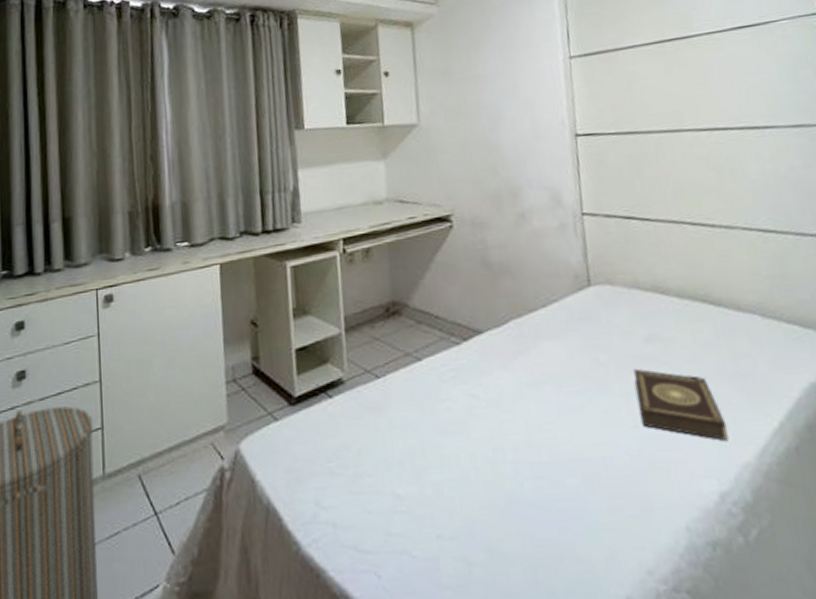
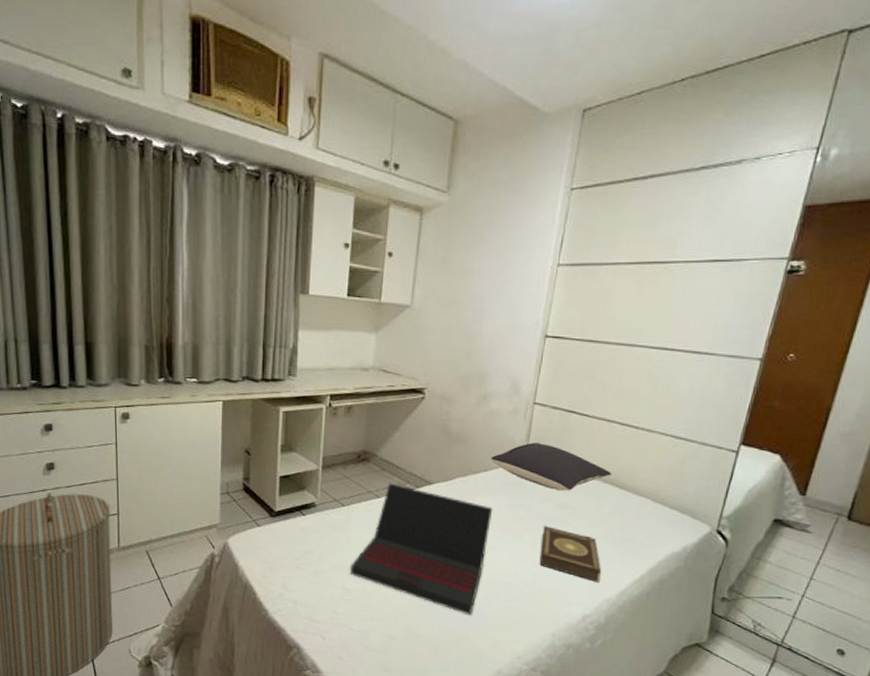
laptop: none [398,338,571,515] -> present [349,483,493,616]
pillow: none [547,261,701,320] -> present [491,443,613,491]

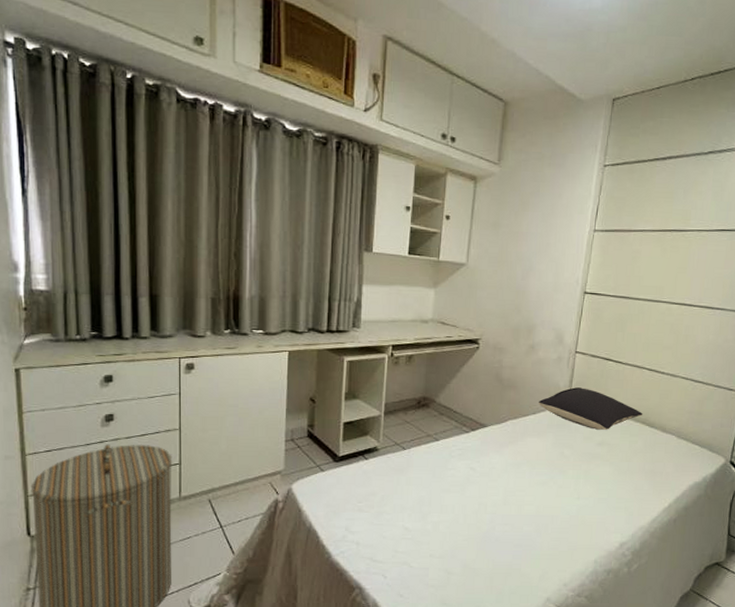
laptop: present [349,483,493,616] -> none [410,426,541,548]
book: present [539,525,602,582] -> none [582,461,636,512]

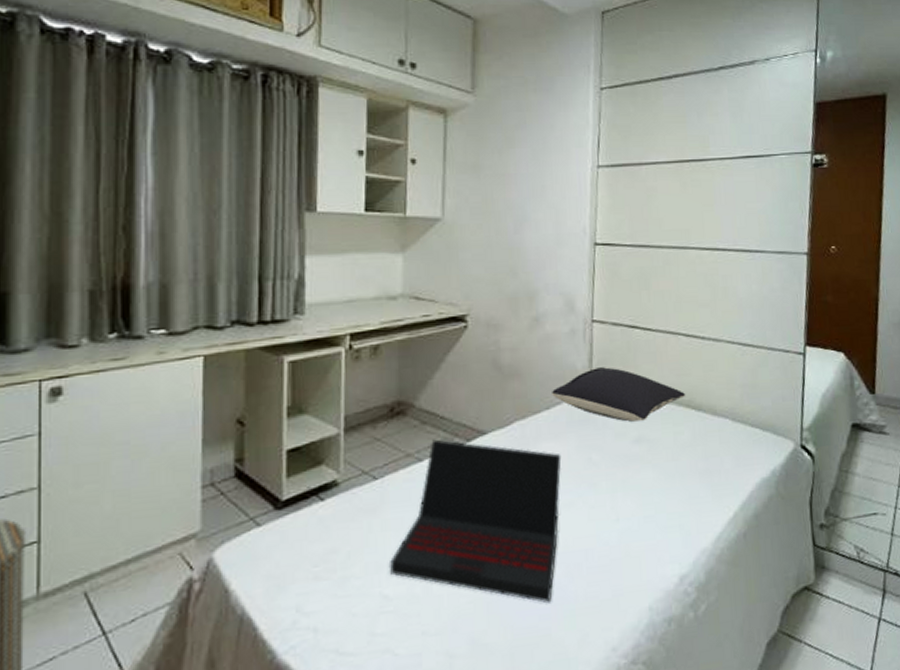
laptop: none [410,426,541,548] -> present [388,439,562,604]

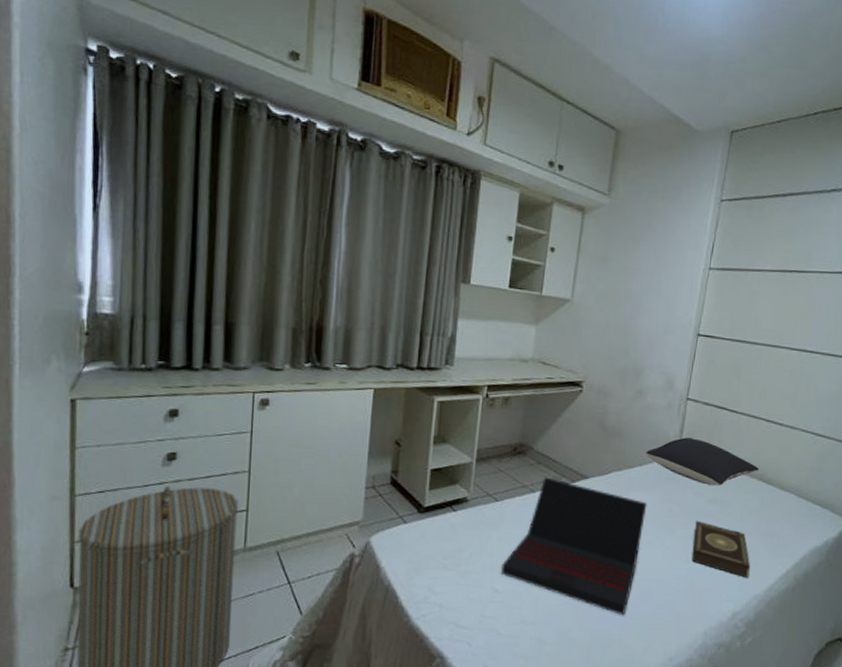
book: none [620,467,693,530] -> present [691,520,751,578]

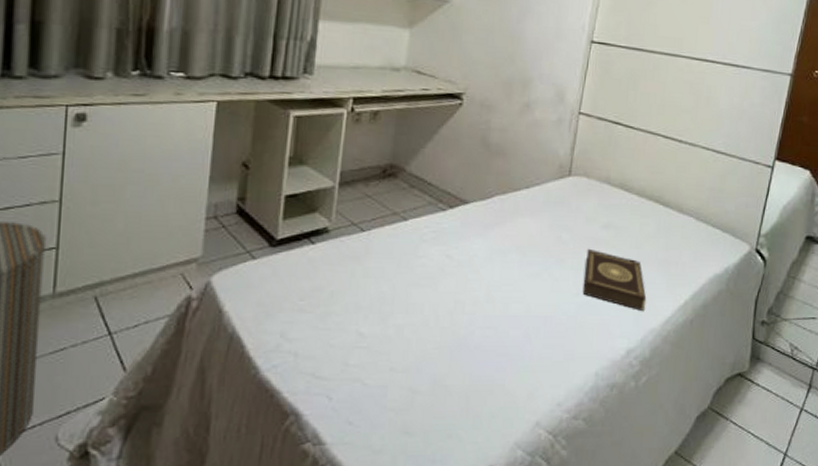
laptop: present [500,477,647,616] -> none [366,202,534,358]
pillow: present [646,437,760,486] -> none [533,156,657,209]

